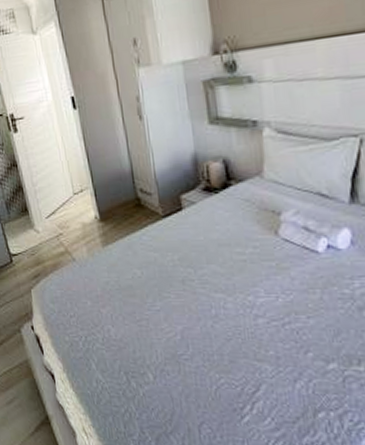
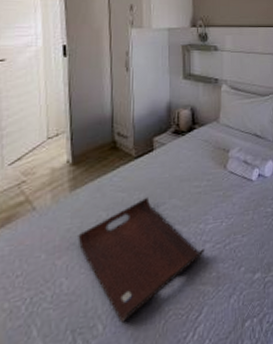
serving tray: none [117,259,257,377] -> present [78,196,204,323]

